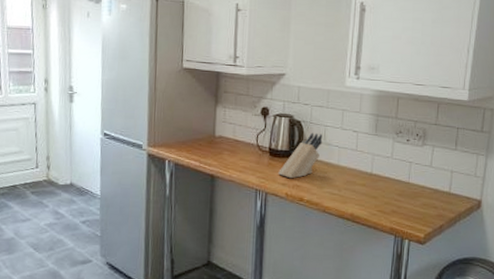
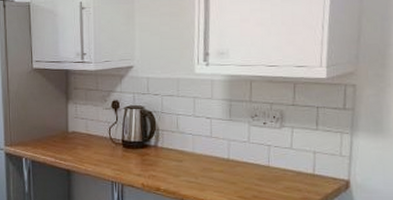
knife block: present [277,132,323,179] -> none [132,122,176,169]

